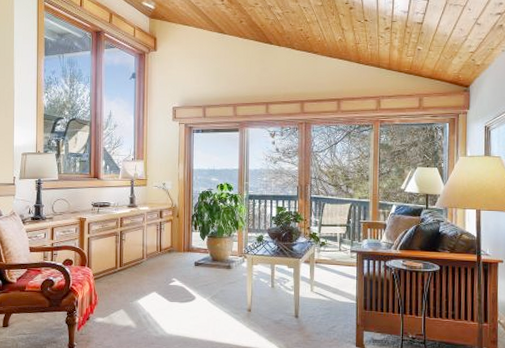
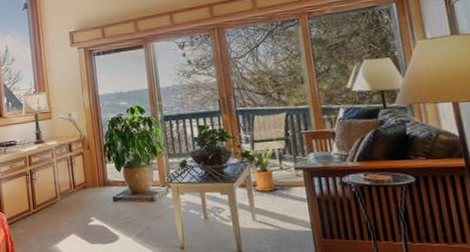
house plant: none [314,227,342,268] -> present [249,141,284,192]

